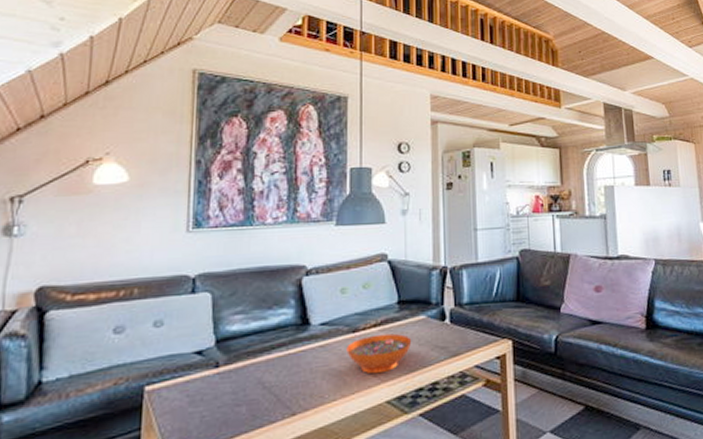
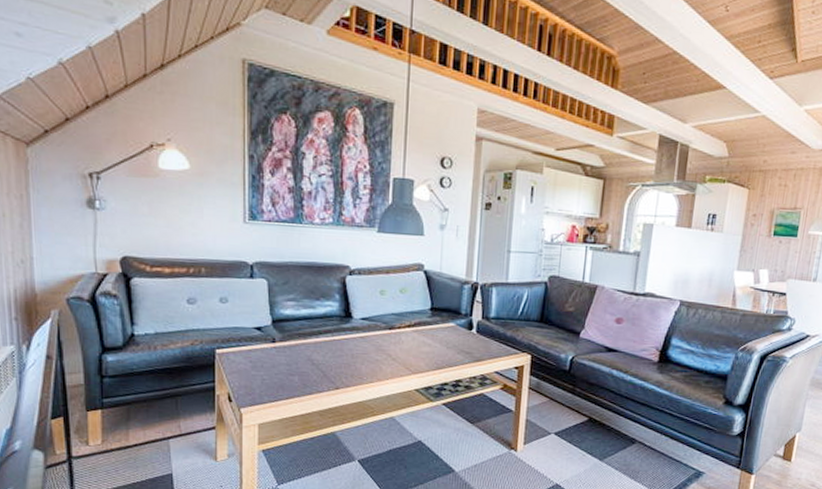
decorative bowl: present [347,333,412,374] -> none [383,334,441,367]

